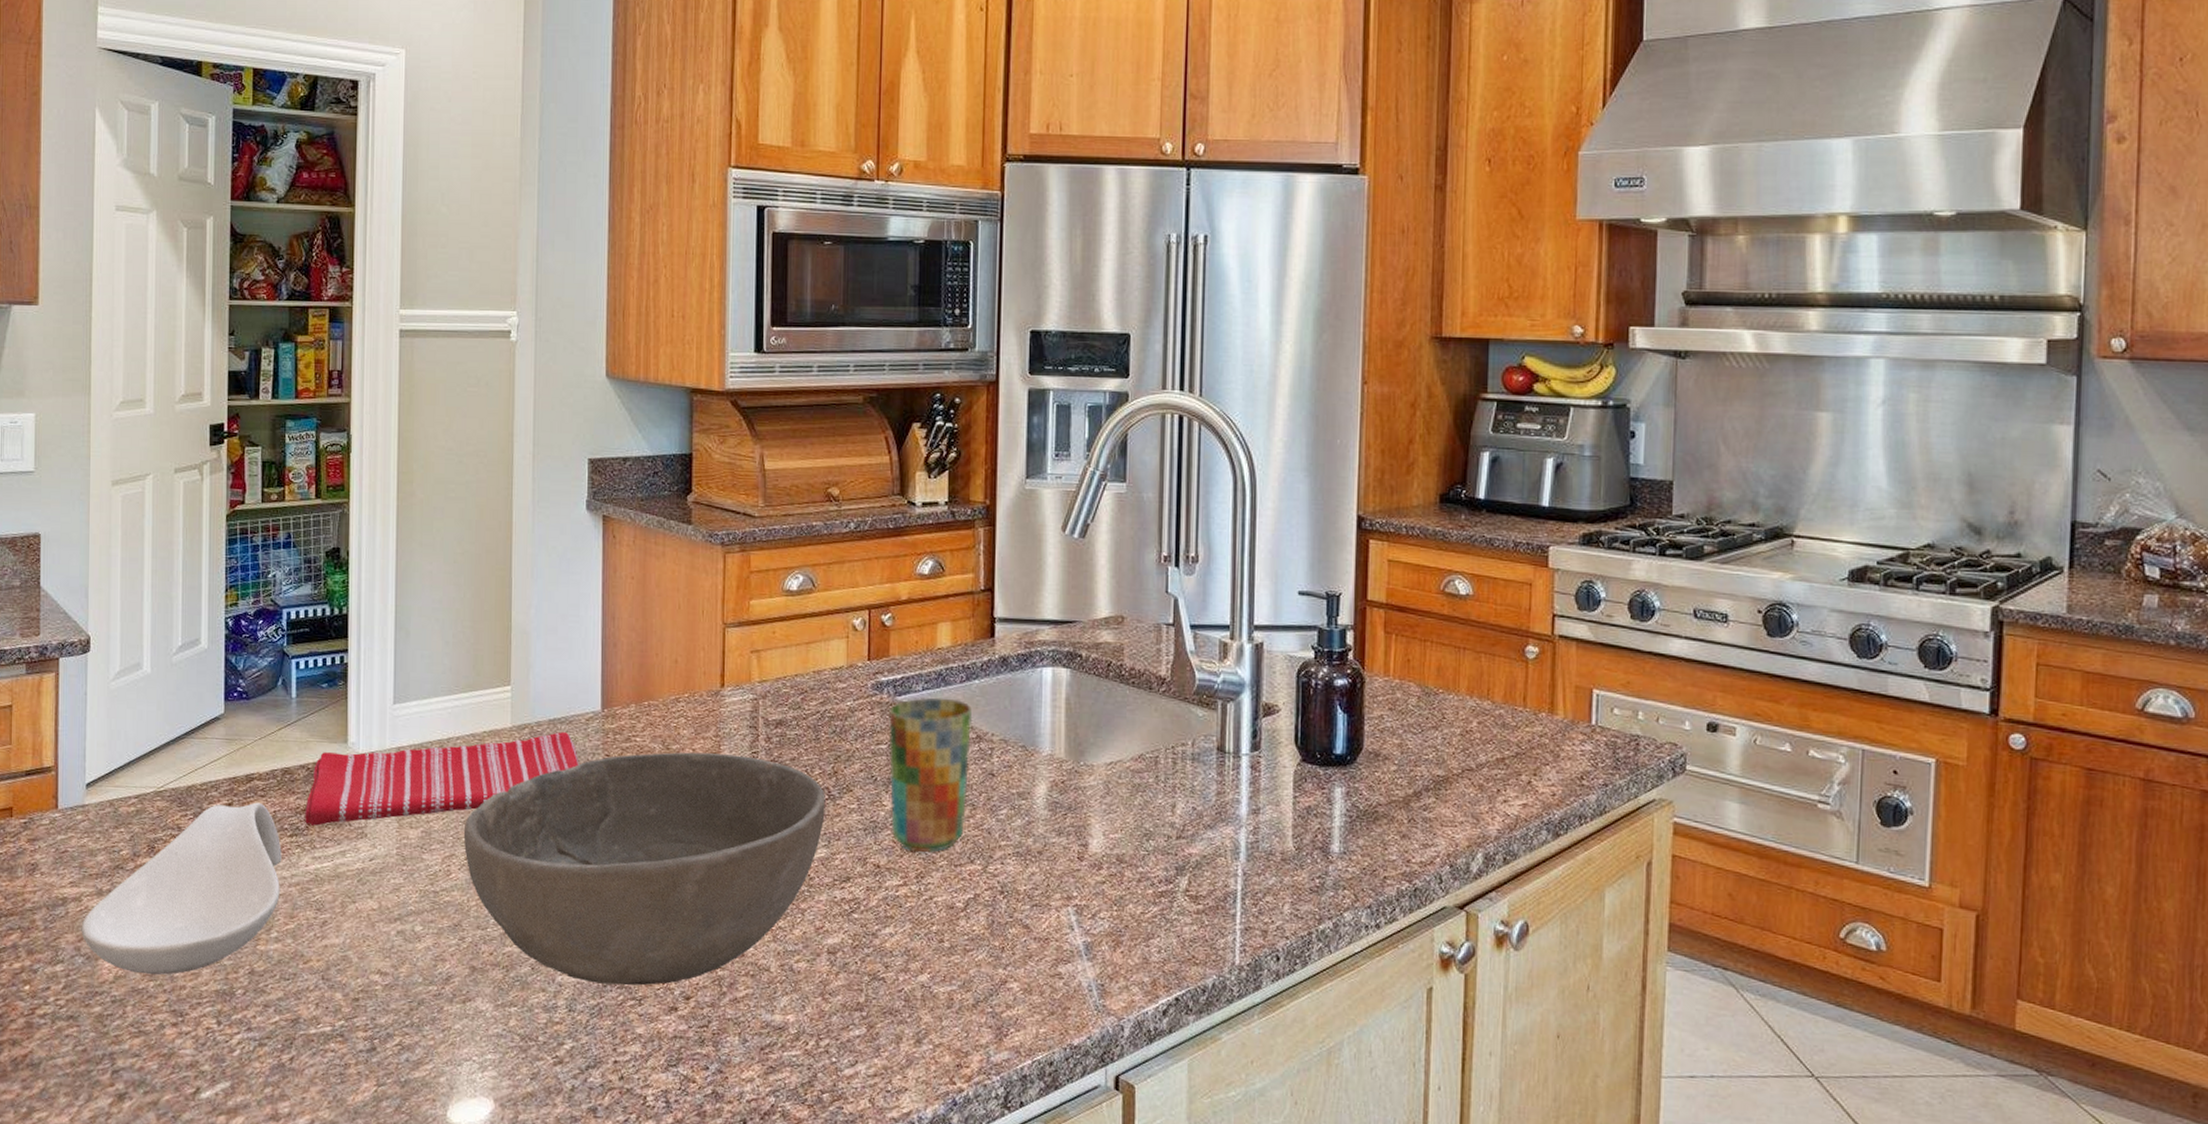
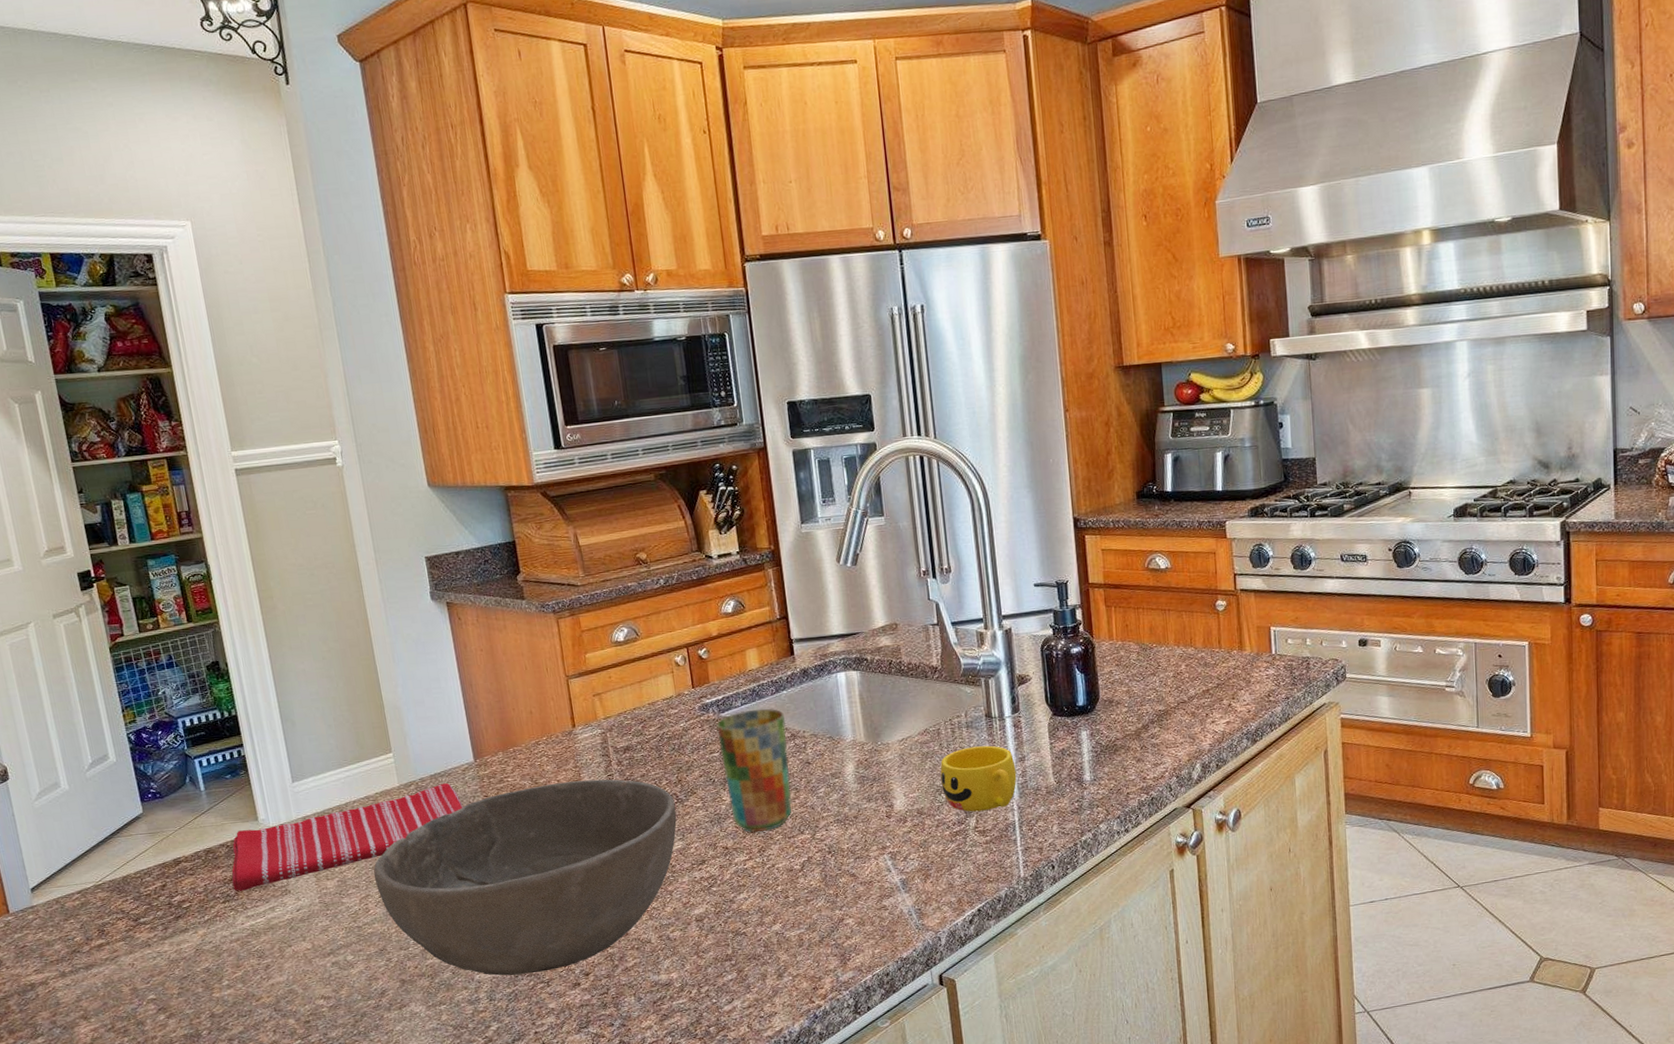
spoon rest: present [81,802,282,975] -> none [52,880,224,1033]
cup: none [1151,785,1247,871] -> present [940,745,1017,812]

